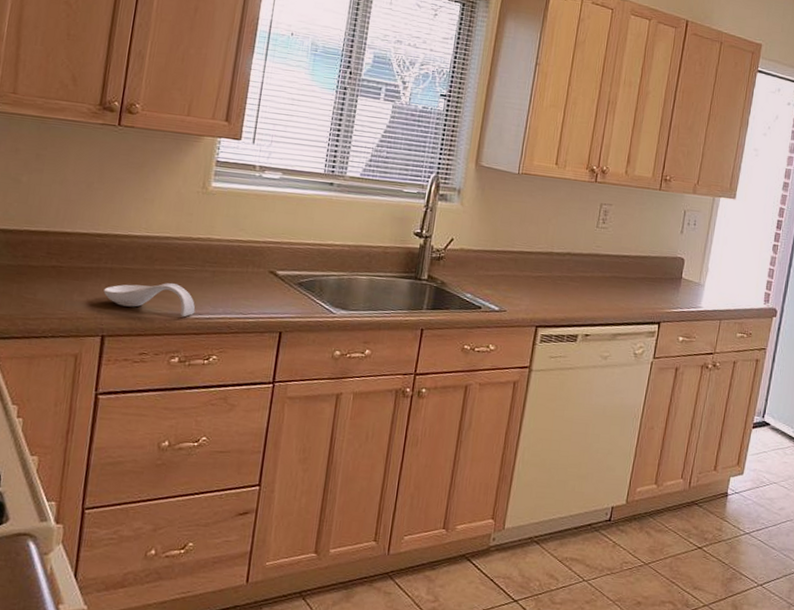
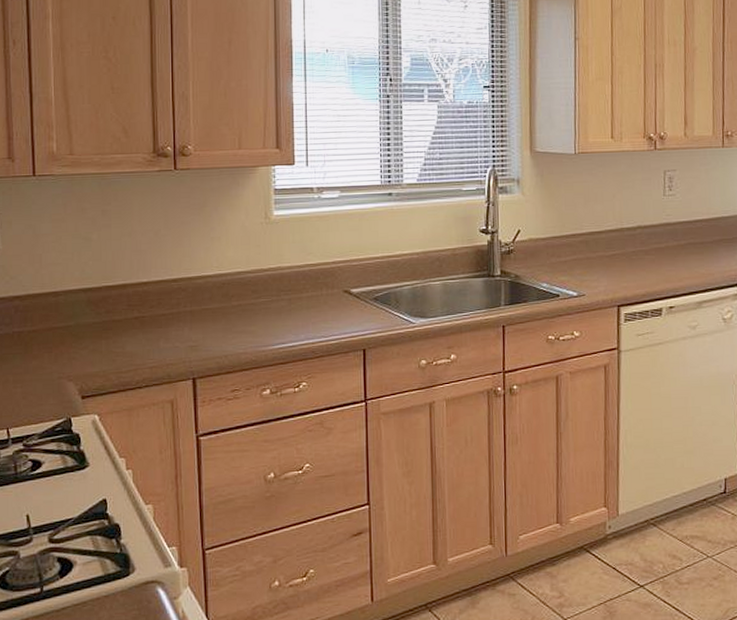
spoon rest: present [103,283,196,318] -> none [187,317,278,349]

